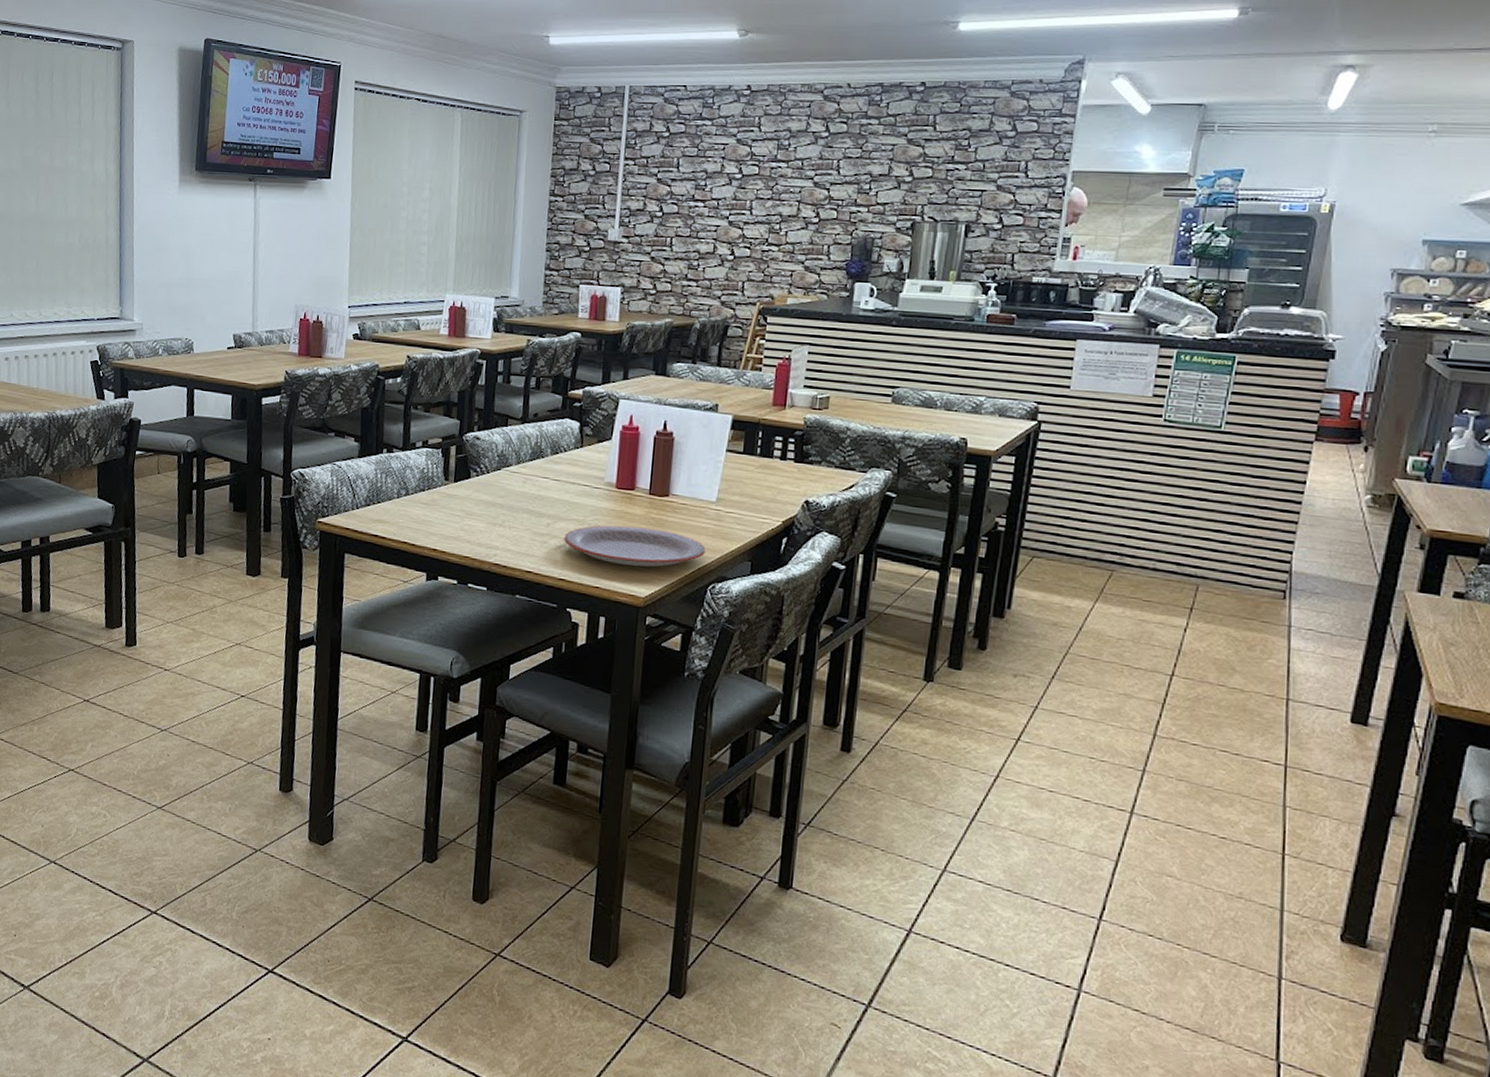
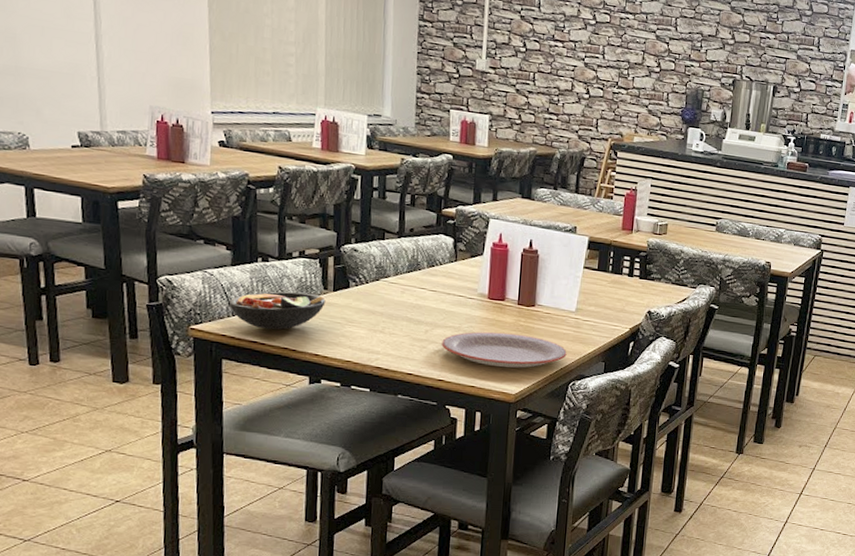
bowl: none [354,483,446,523] -> present [228,291,326,330]

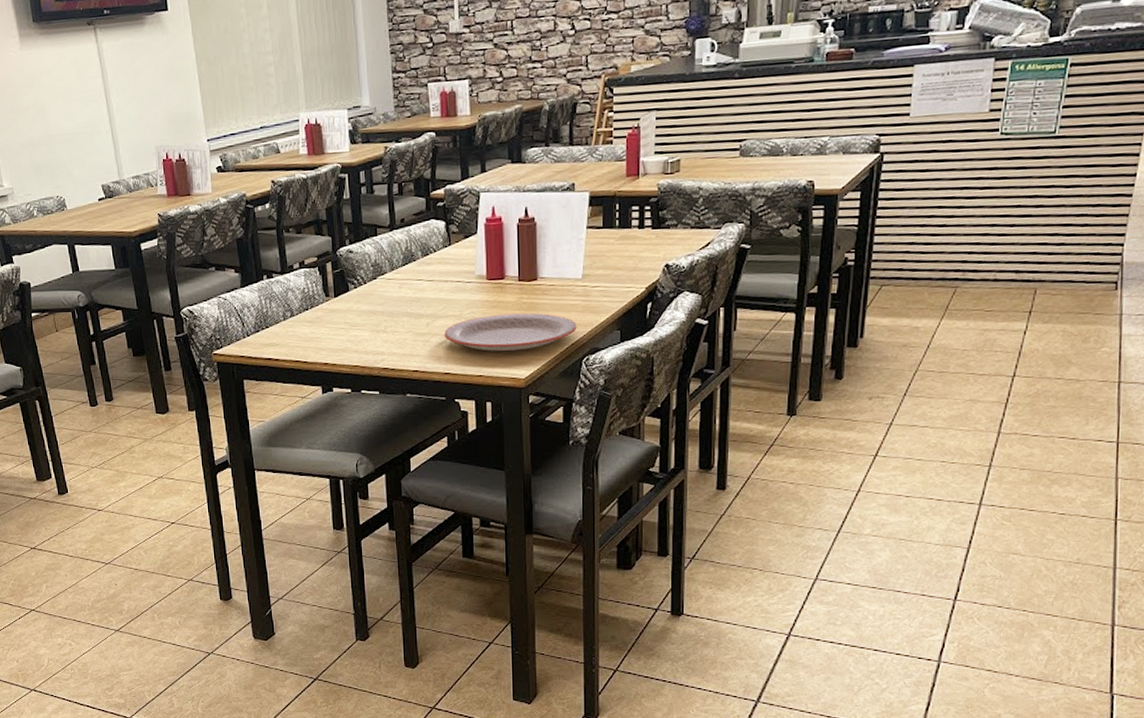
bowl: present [228,291,326,330] -> none [243,303,329,345]

